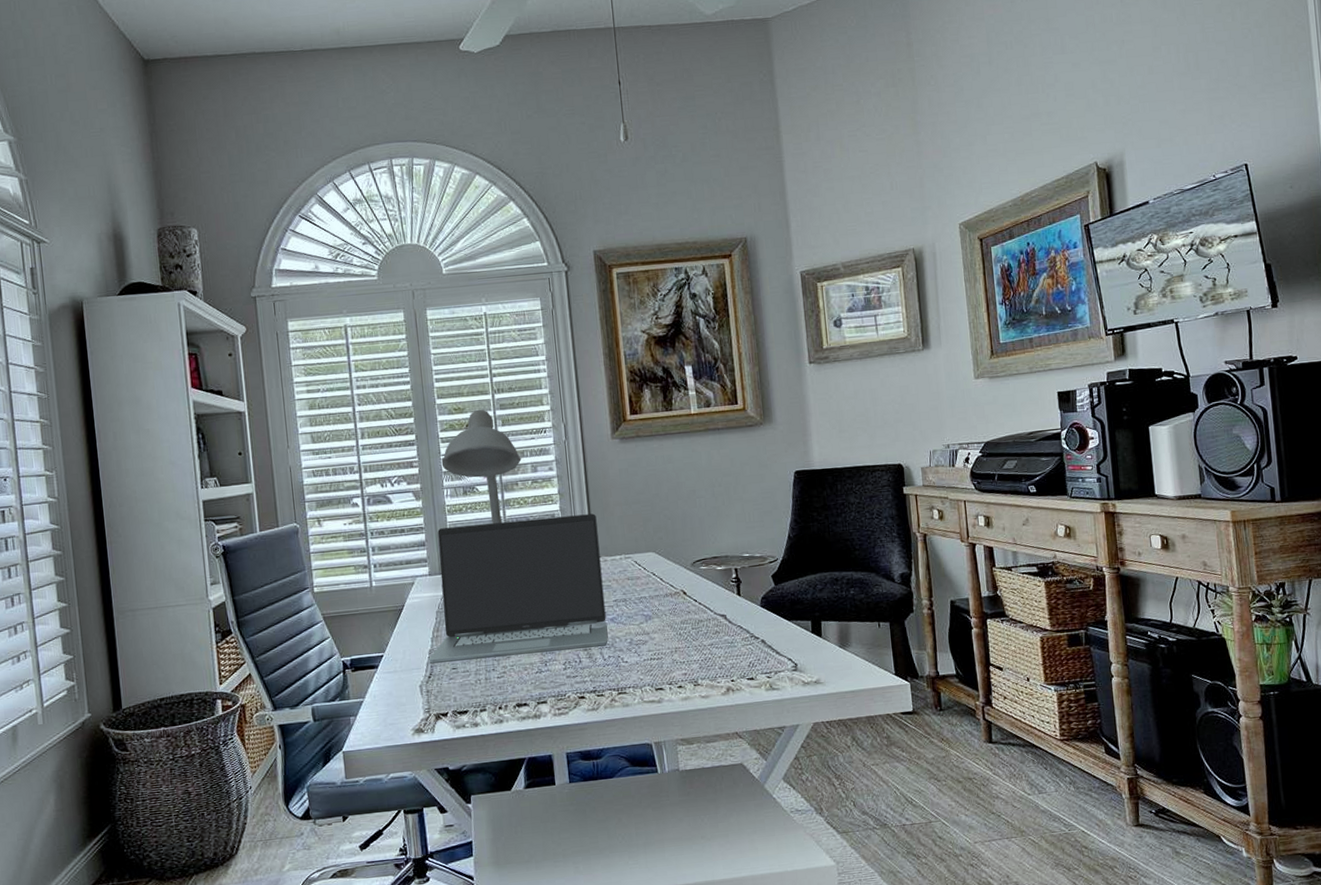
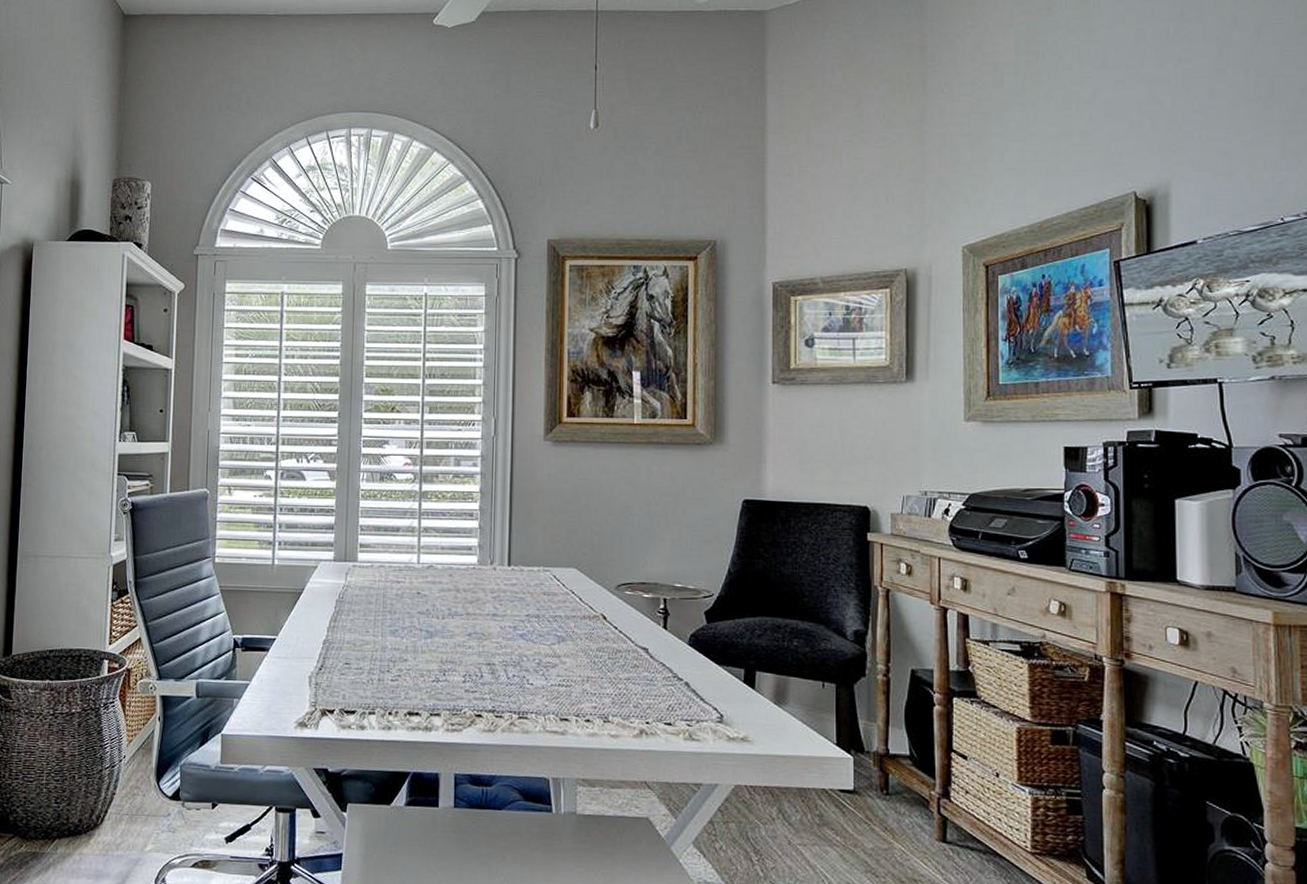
laptop: present [429,513,608,665] -> none [322,513,518,664]
desk lamp: present [441,409,521,524] -> none [361,393,445,516]

